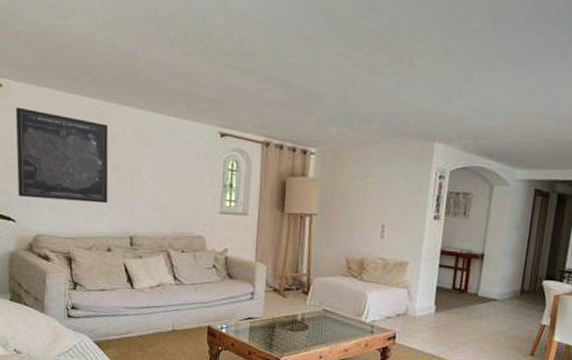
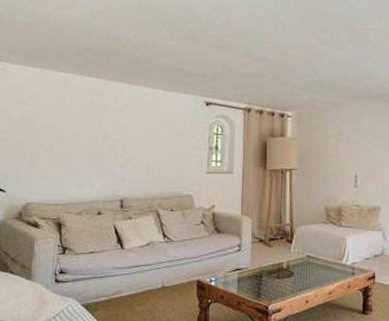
wall art: present [16,107,109,204] -> none [9,86,101,170]

